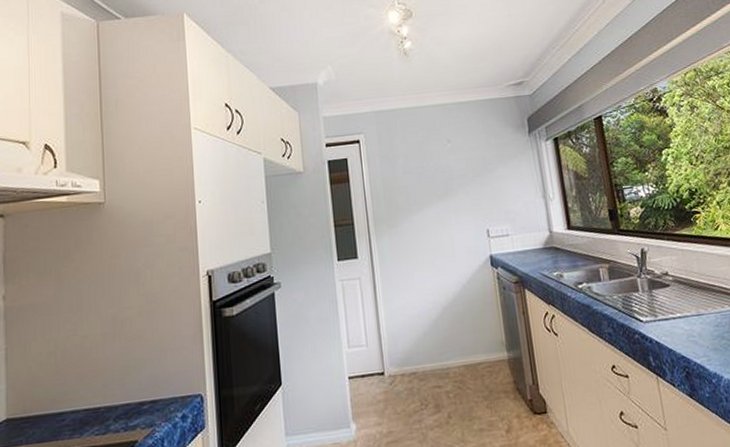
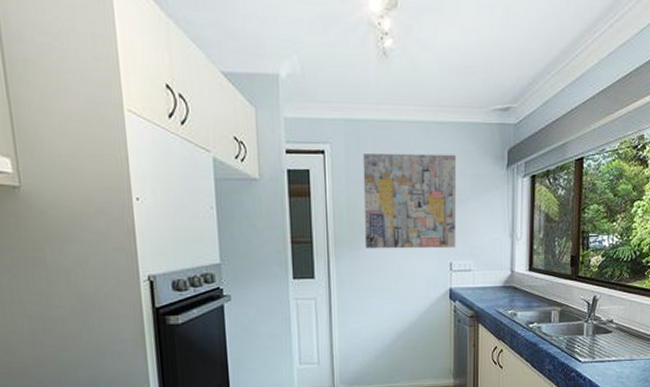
wall art: none [393,128,491,225] -> present [362,152,457,249]

